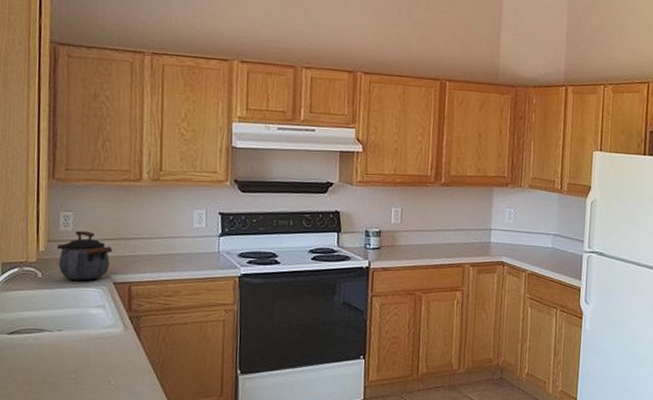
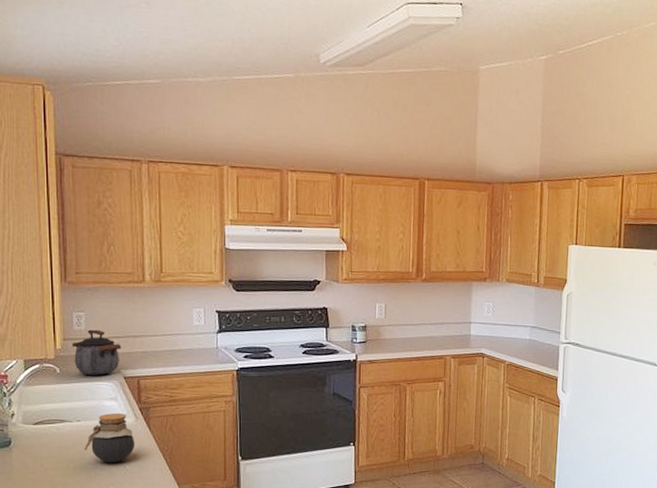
jar: none [64,322,123,377] -> present [83,413,135,463]

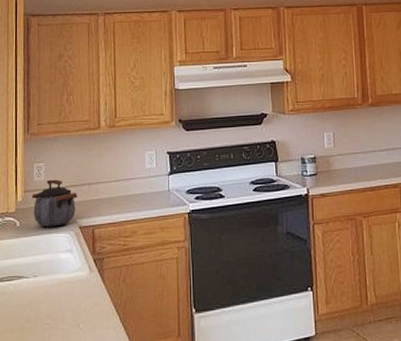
jar: present [83,413,135,463] -> none [39,266,89,321]

